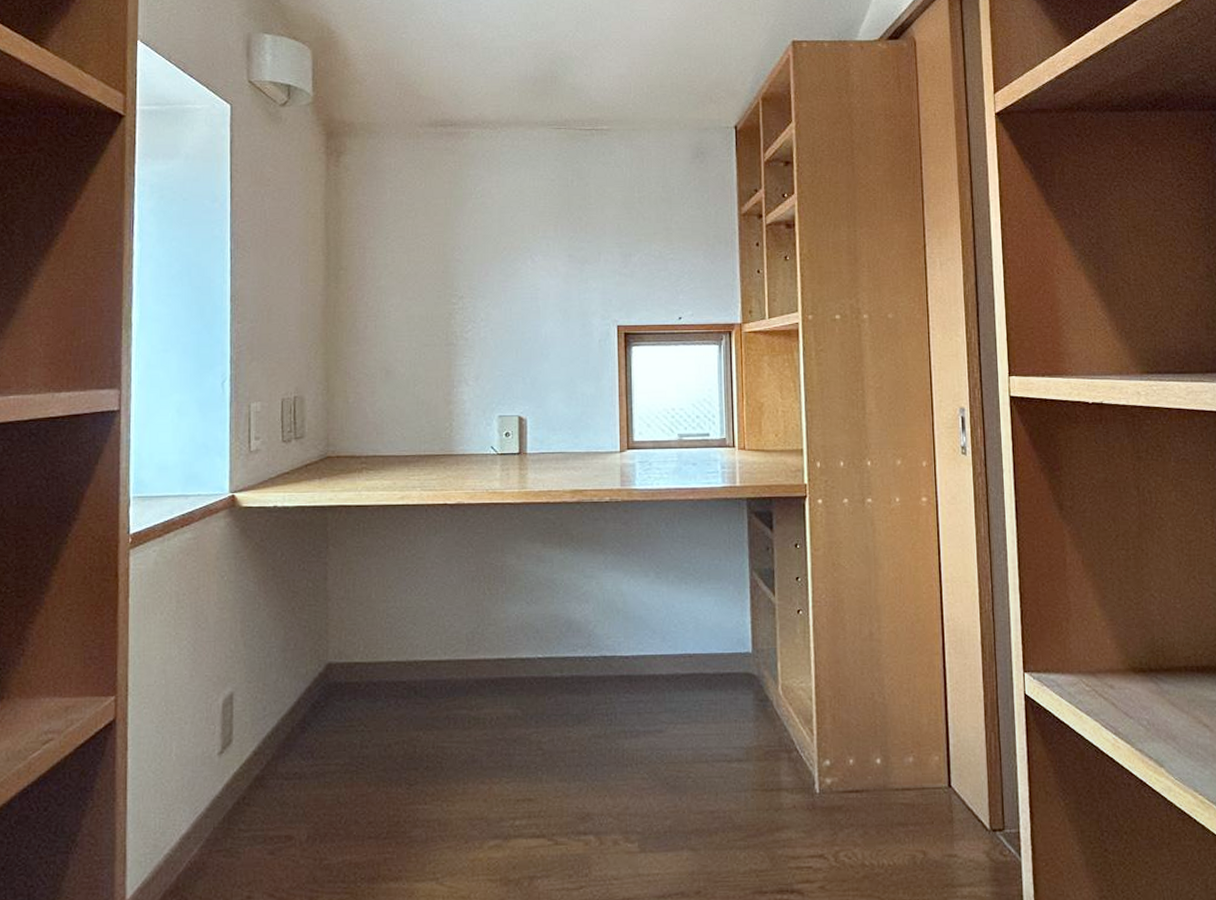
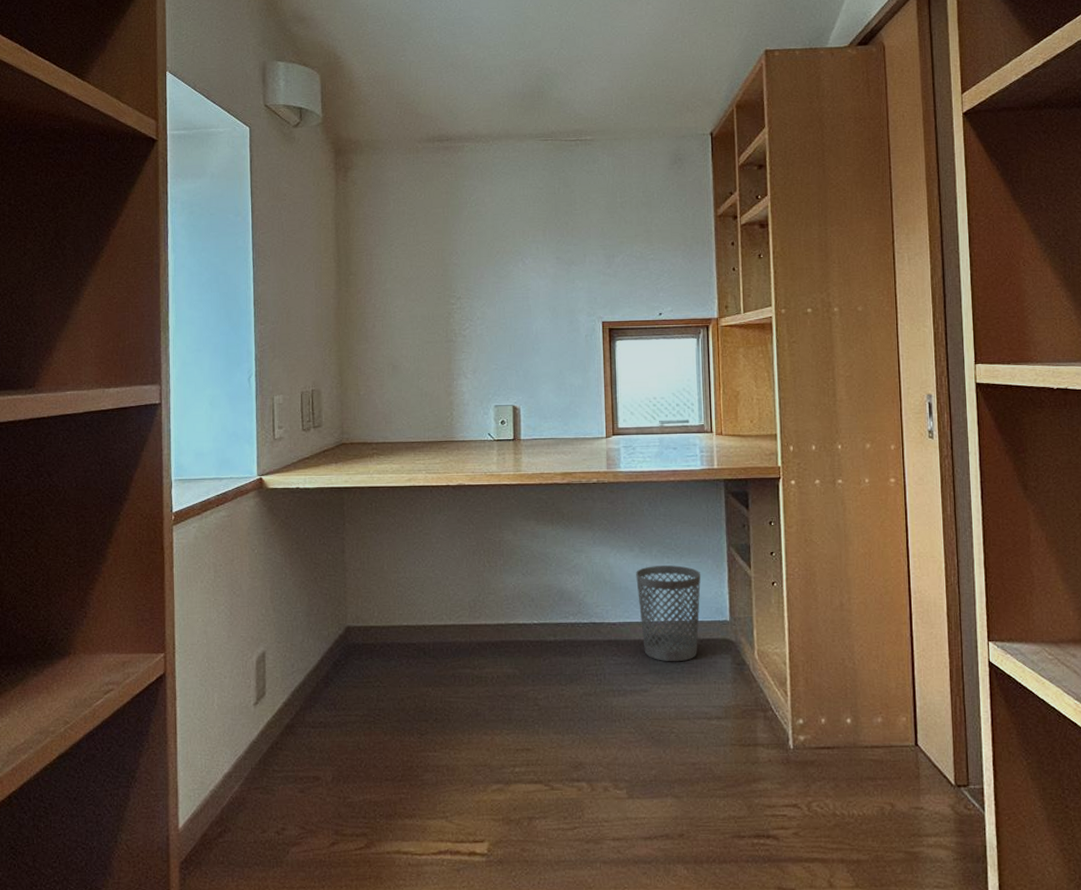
wastebasket: none [651,592,722,699] -> present [636,565,701,662]

